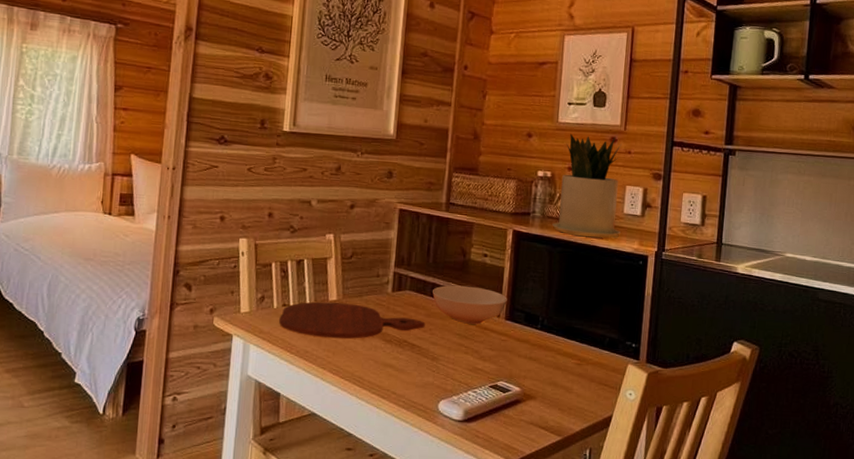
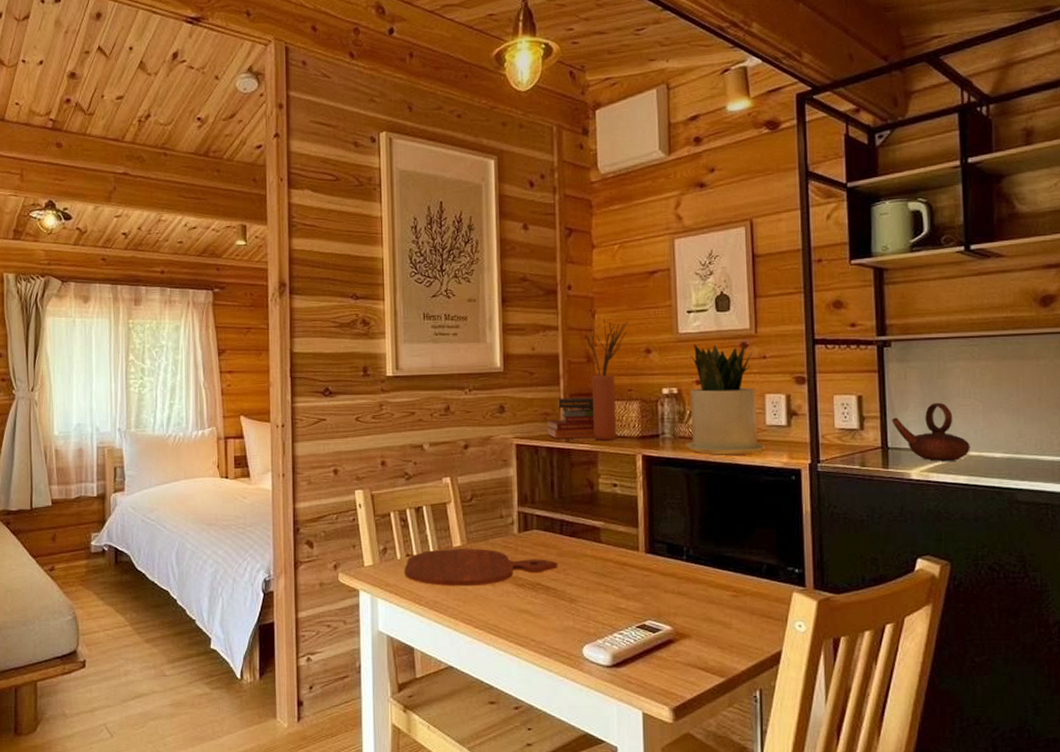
books: none [429,170,475,210] -> present [546,397,595,439]
bowl: present [432,285,507,325] -> none [561,520,645,561]
vase: none [471,101,515,214] -> present [585,319,628,440]
teapot: none [727,208,788,260] -> present [891,402,970,461]

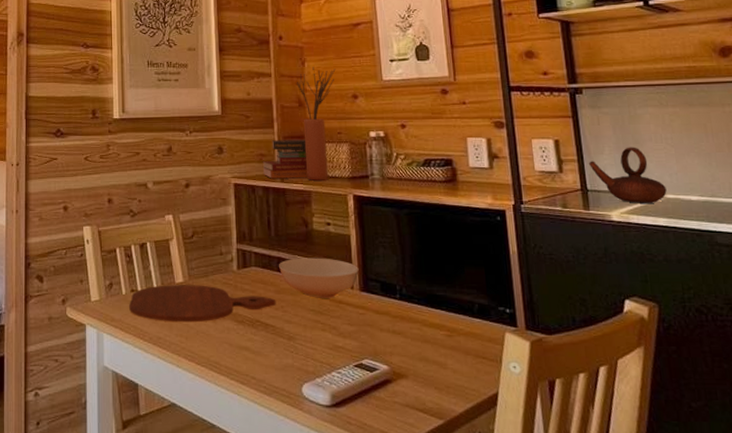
bowl: none [561,520,645,561] -> present [278,258,359,298]
planter: present [685,341,765,455] -> none [394,87,470,196]

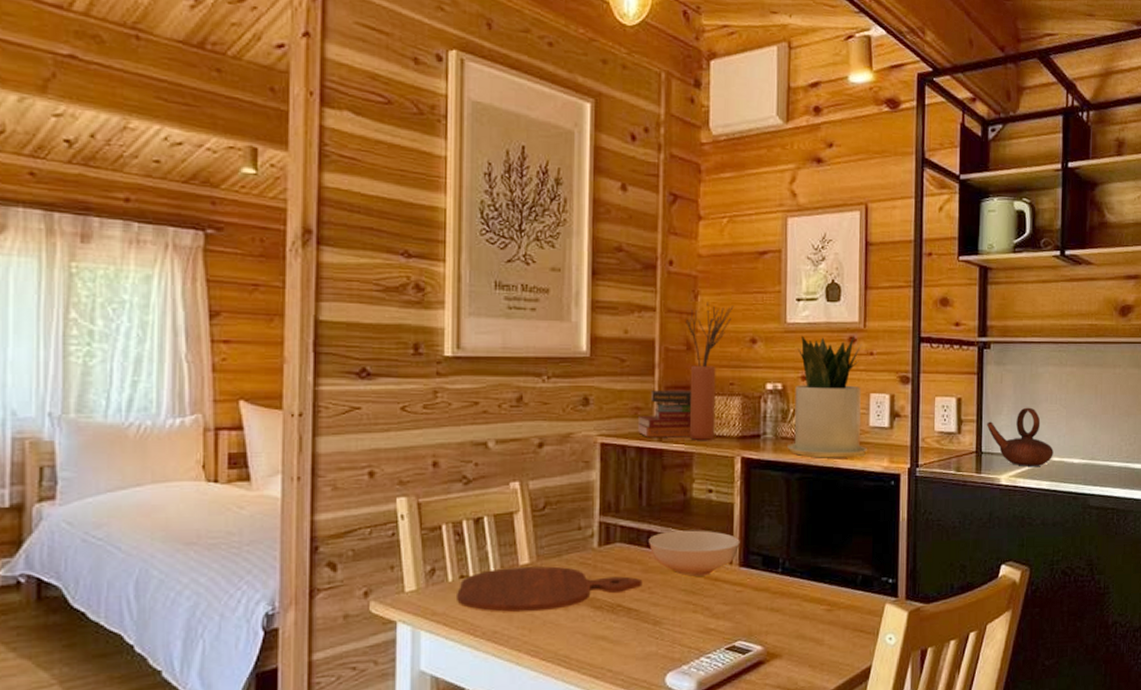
planter: none [394,87,470,196] -> present [787,335,867,458]

